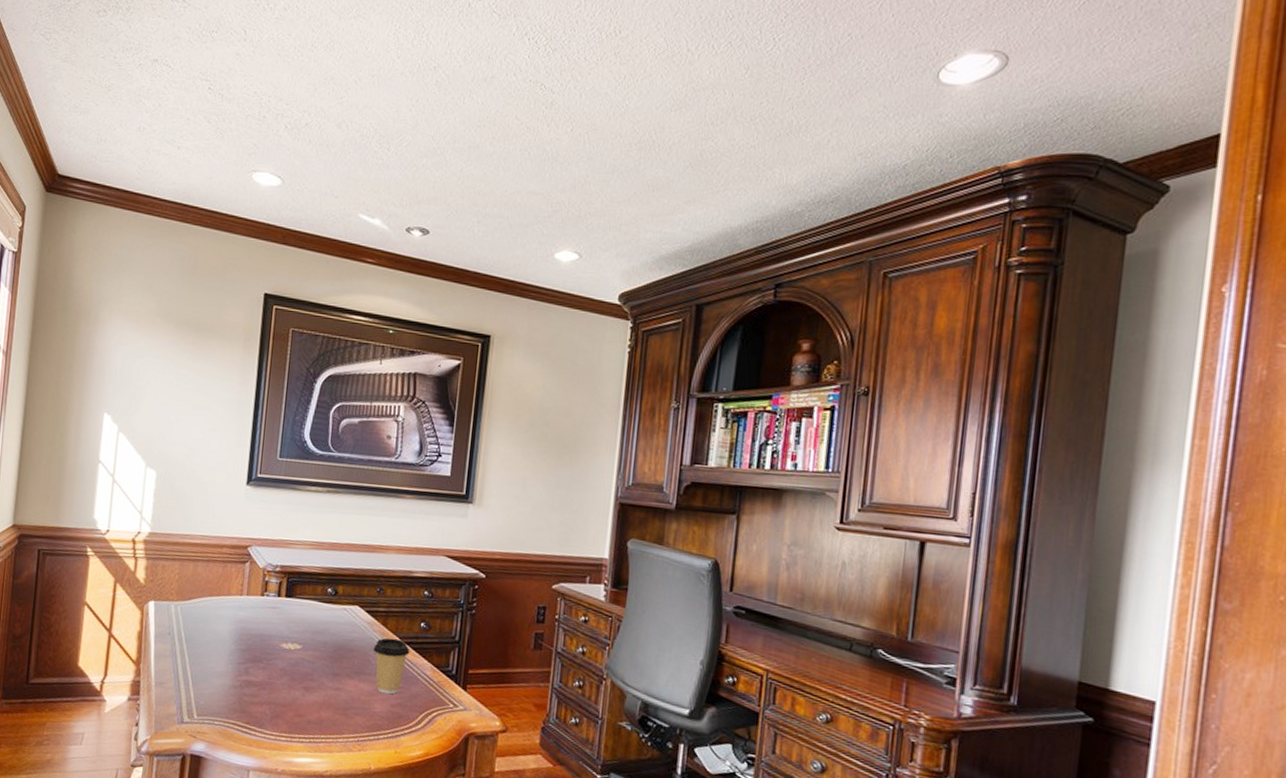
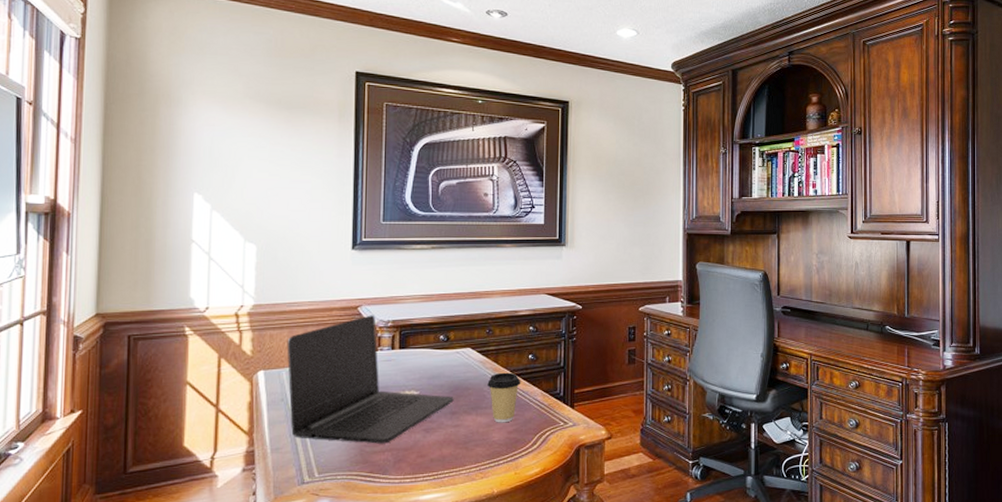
laptop: none [175,557,337,696] -> present [287,315,454,444]

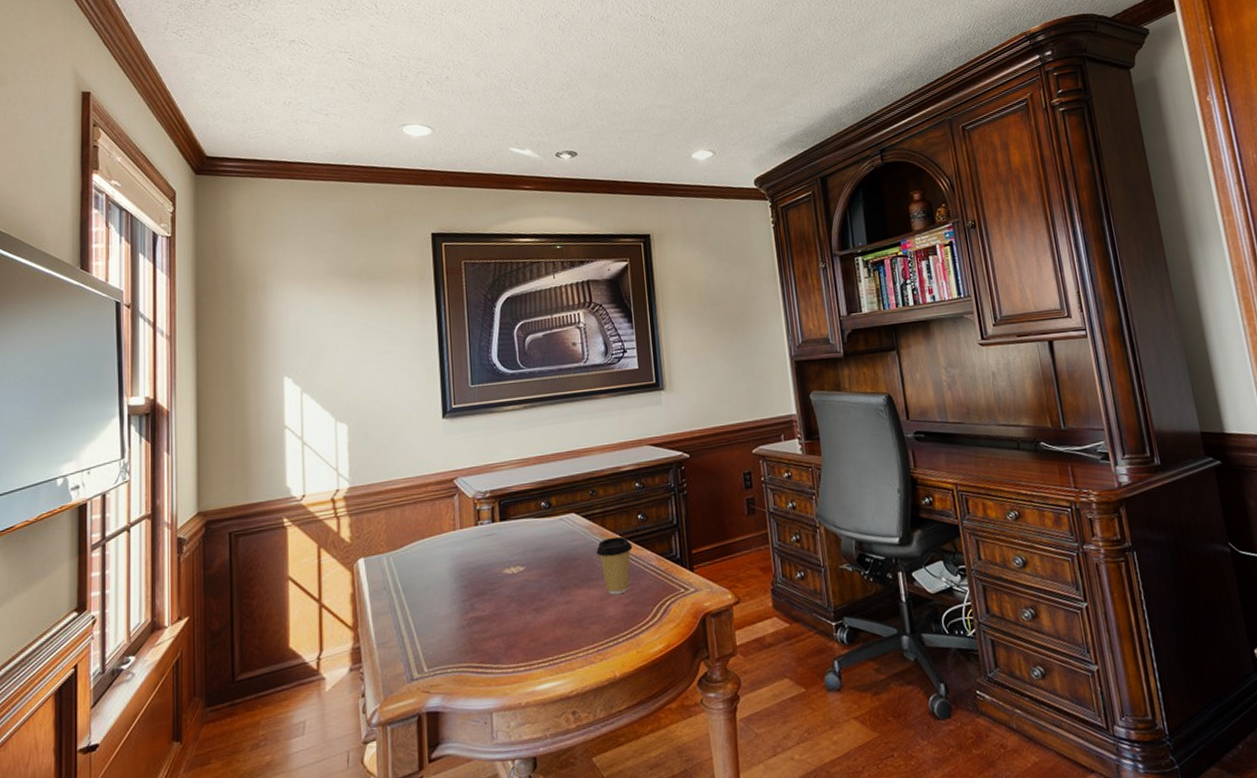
laptop: present [287,315,454,444] -> none [385,486,563,630]

